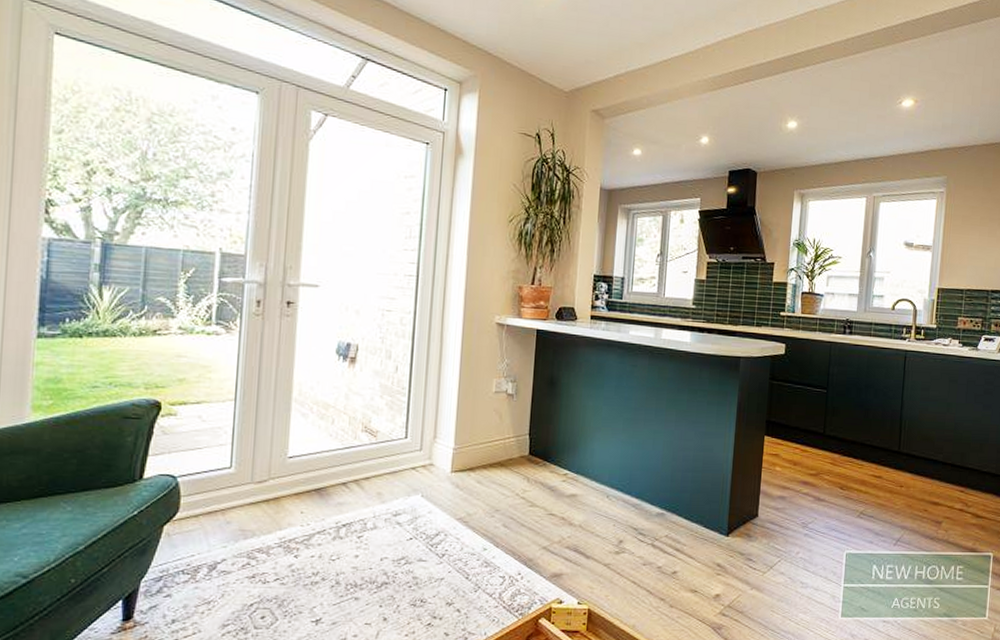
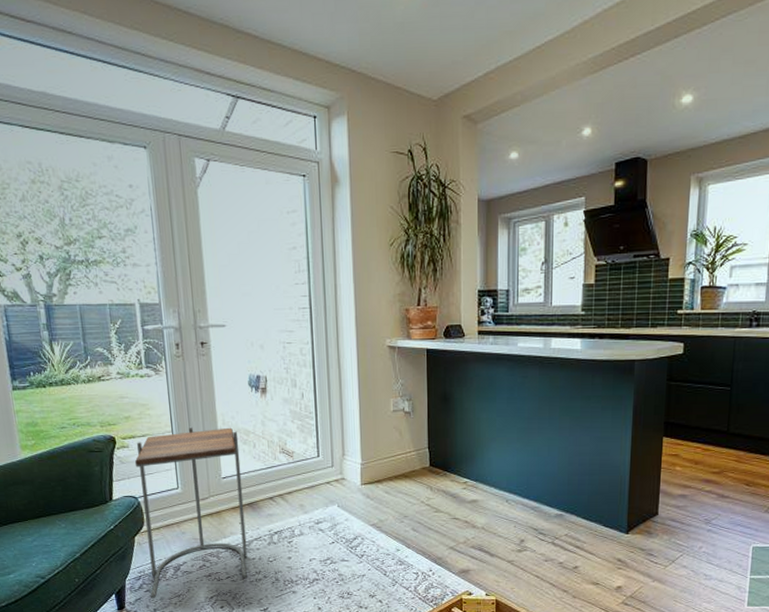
side table: none [170,395,315,605] -> present [134,427,248,598]

